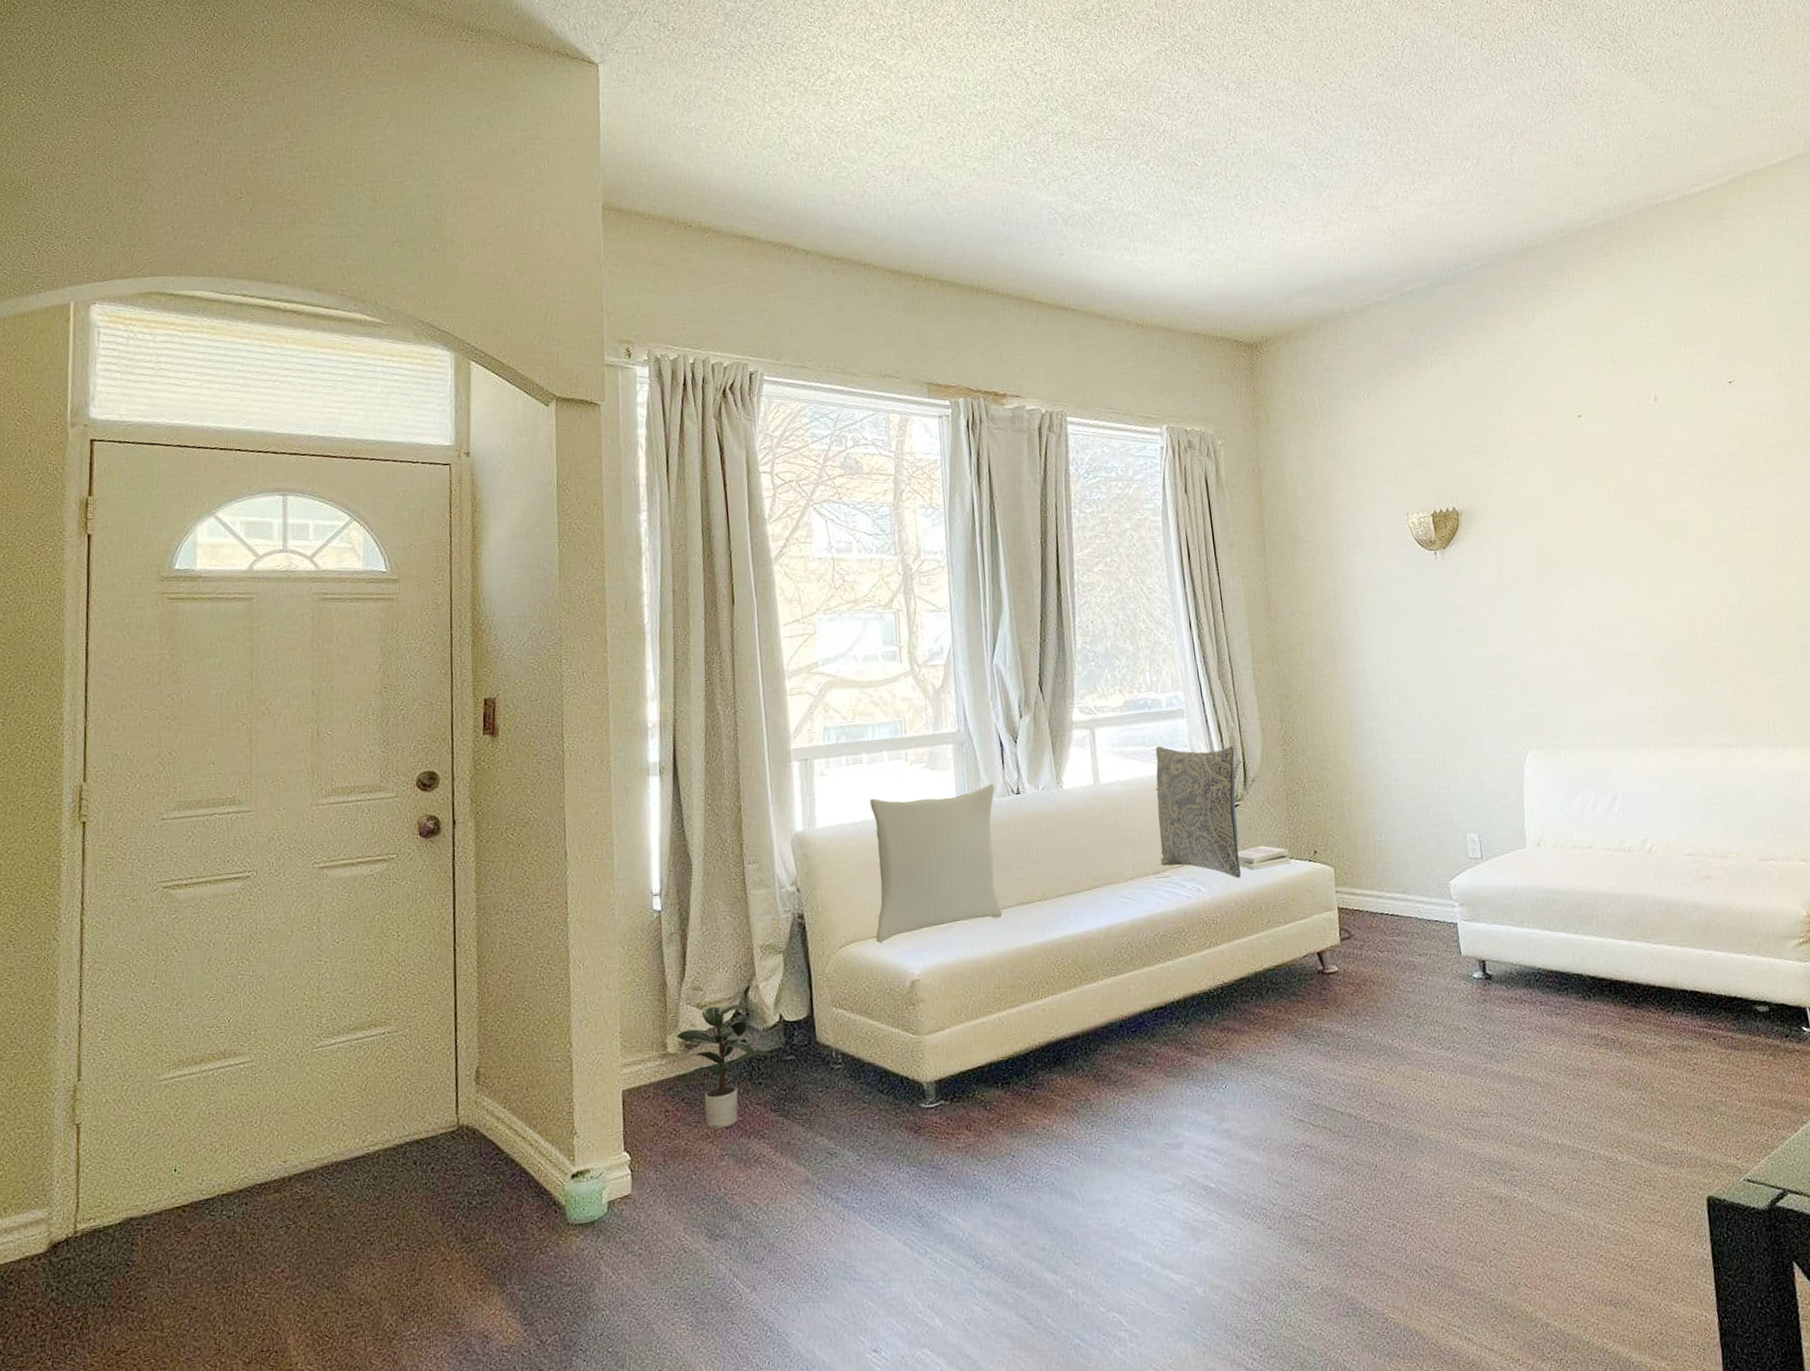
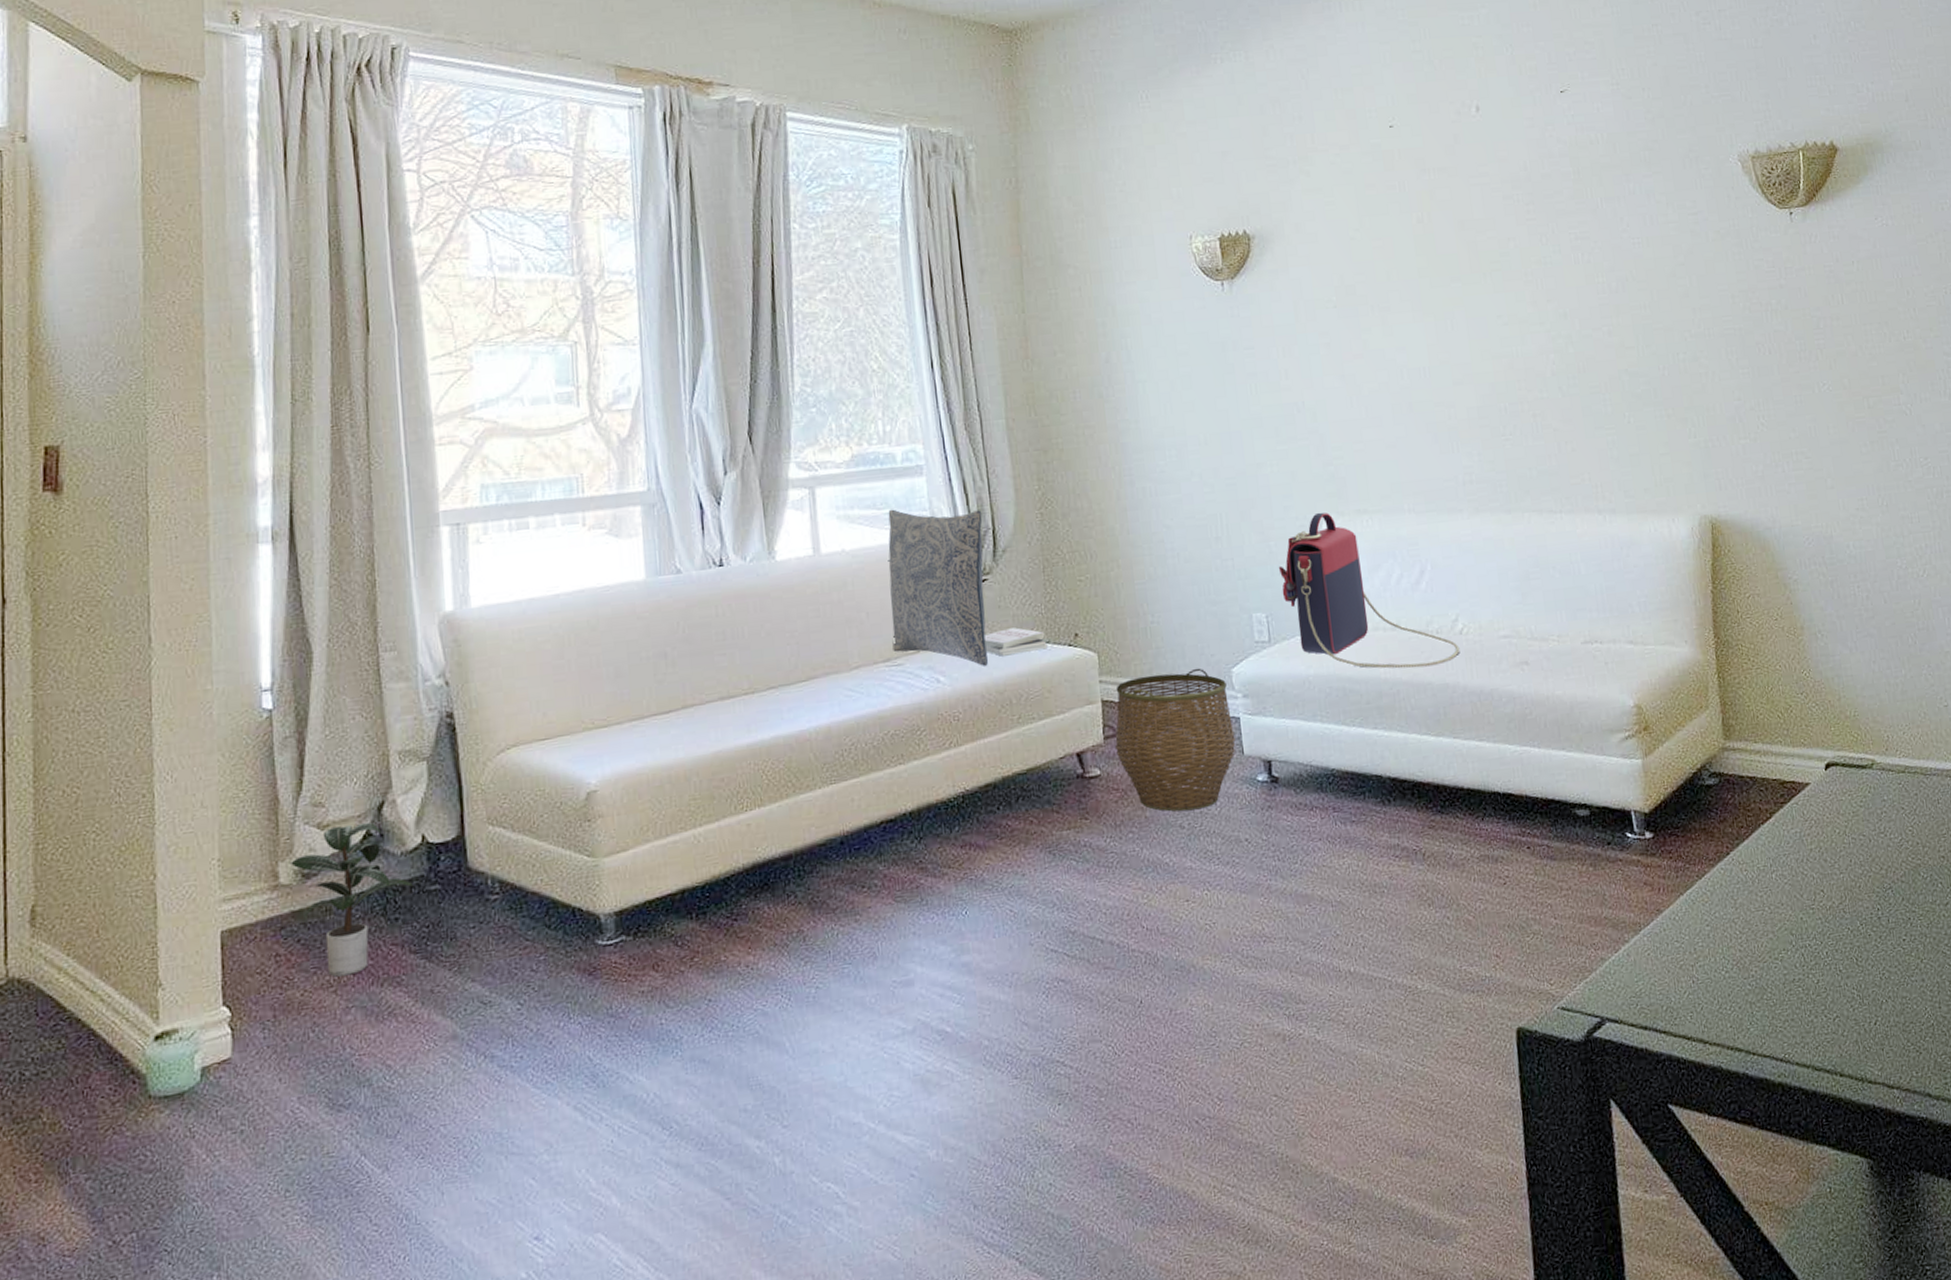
pillow: present [870,783,1003,943] -> none [537,553,700,746]
basket: none [1350,880,1454,1003] -> present [1114,668,1236,812]
handbag: none [1489,747,1650,882] -> present [1279,512,1460,669]

